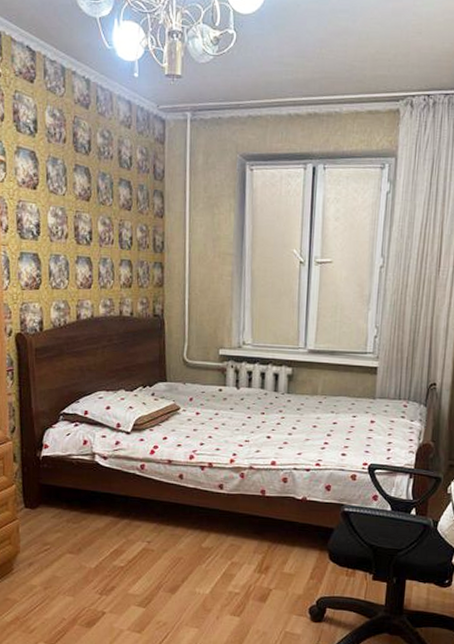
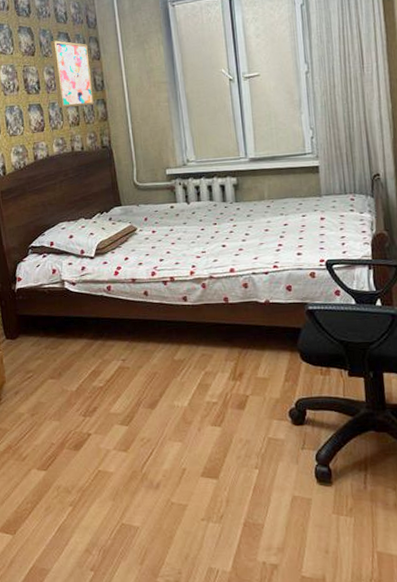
wall art: none [109,187,152,268] -> present [50,40,95,108]

